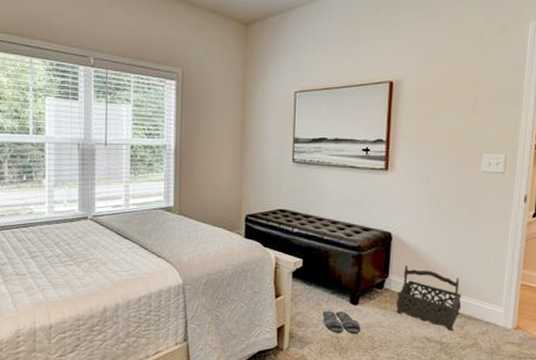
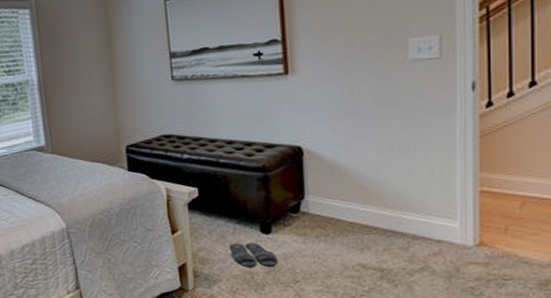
decorative basket: present [396,265,462,331] -> none [318,183,403,255]

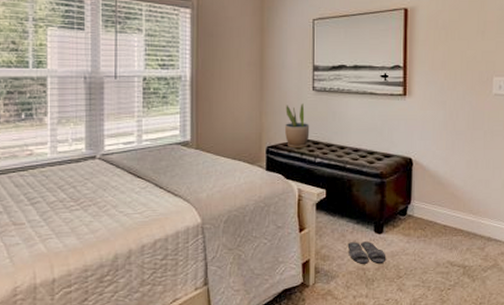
potted plant: none [142,96,173,146] -> present [284,103,310,149]

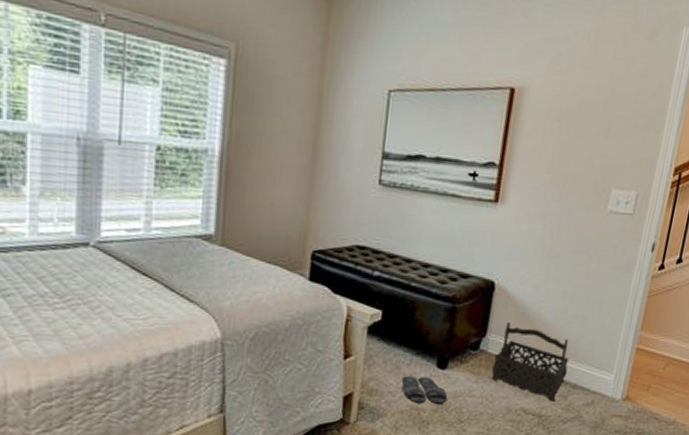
potted plant: present [284,103,310,149] -> none [337,200,371,257]
decorative basket: none [419,190,481,254] -> present [491,322,569,402]

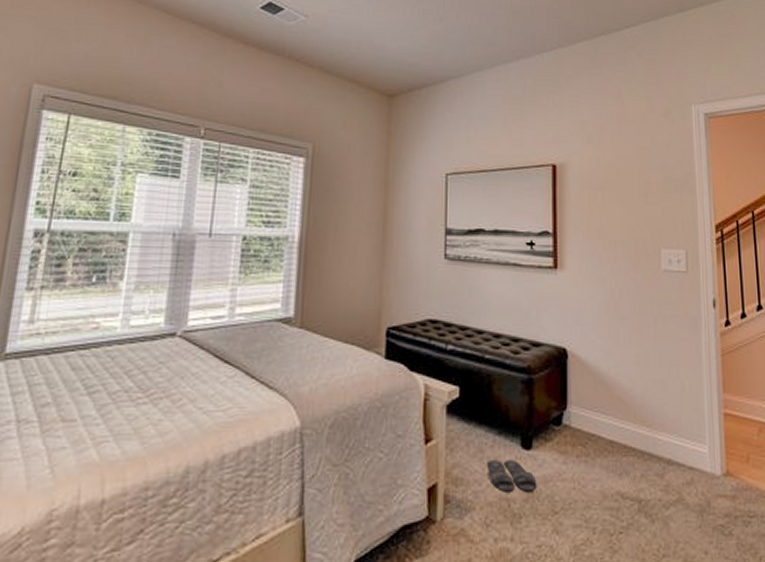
decorative basket: present [491,322,569,402] -> none [579,392,659,482]

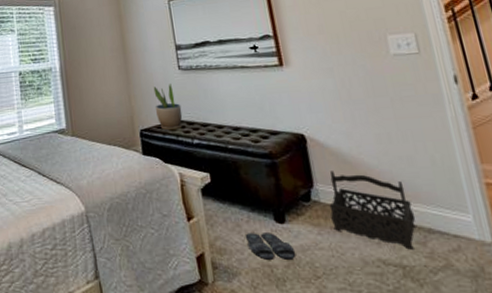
potted plant: none [409,274,440,332] -> present [153,84,183,131]
decorative basket: none [579,392,659,482] -> present [329,171,416,250]

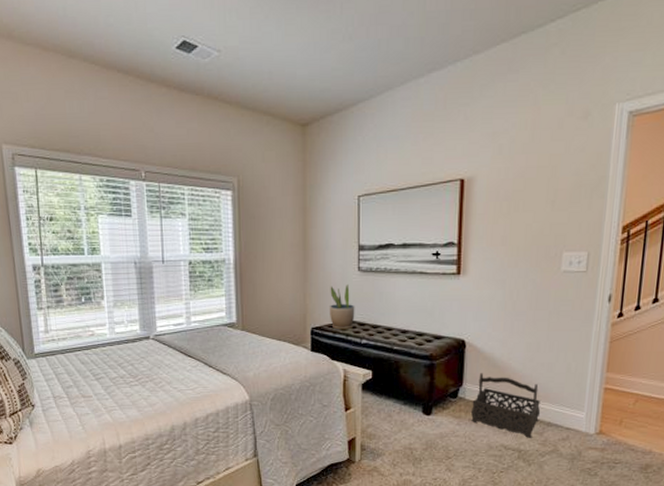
slippers: present [246,233,296,260] -> none [395,422,435,444]

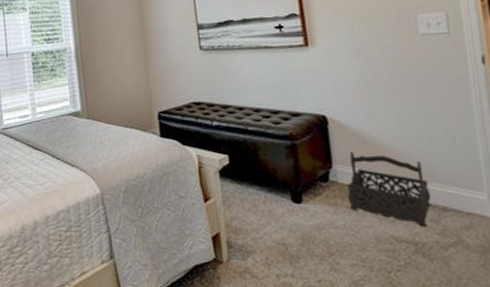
potted plant: present [329,284,355,330] -> none [173,65,203,113]

